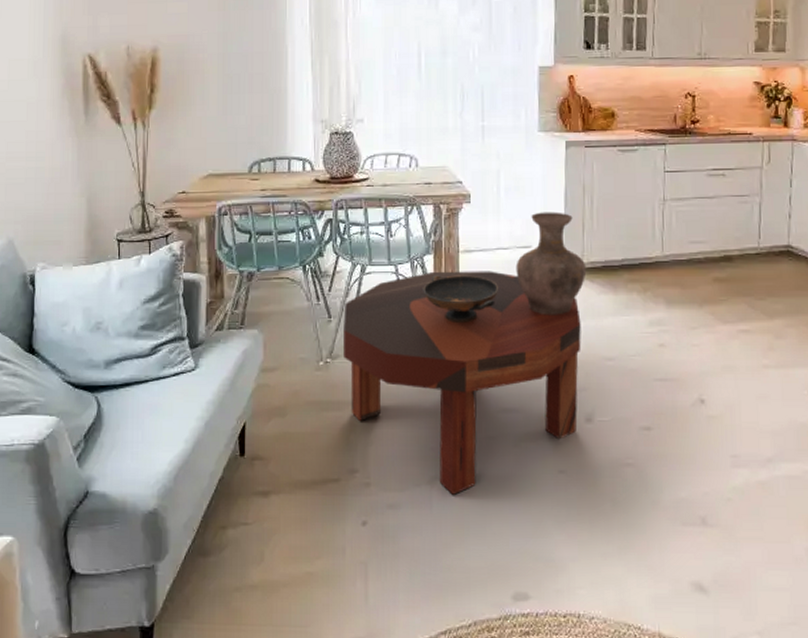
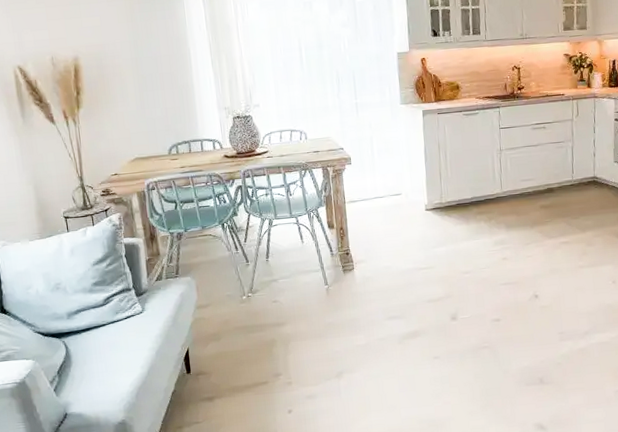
coffee table: present [344,271,581,496] -> none [258,215,445,384]
decorative bowl: present [423,275,499,323] -> none [319,220,379,257]
vase: present [516,212,587,315] -> none [390,165,445,245]

